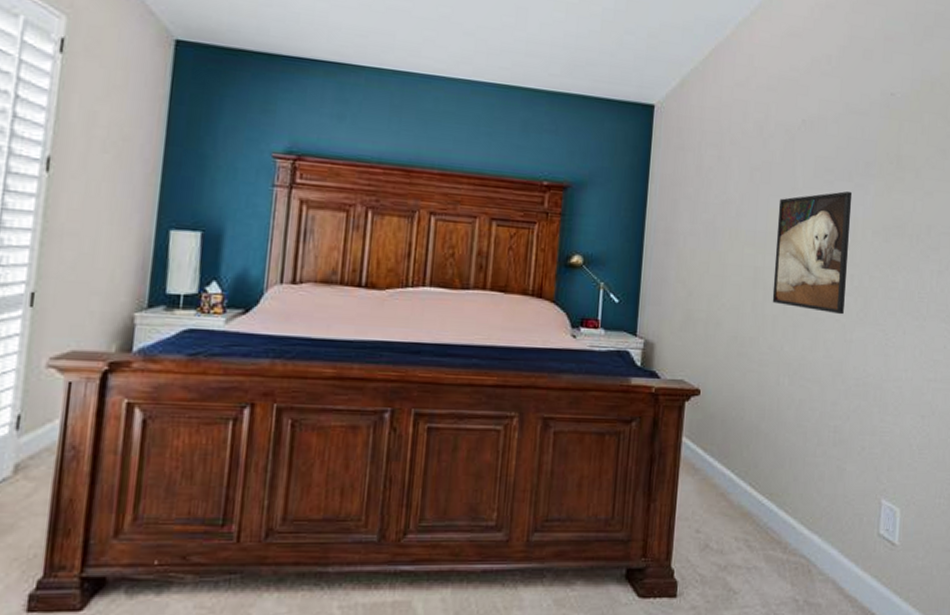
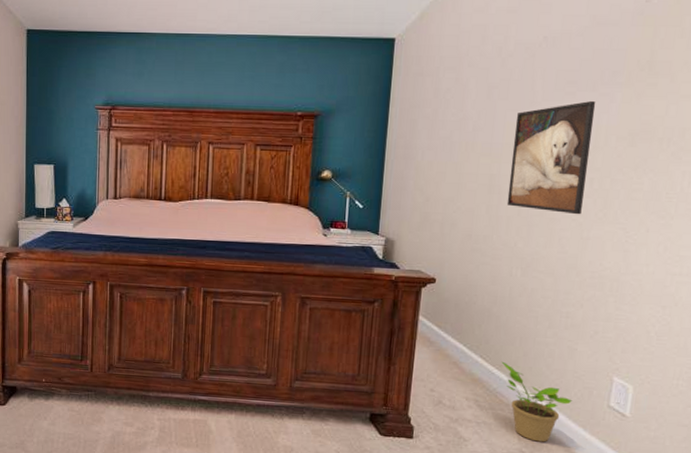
potted plant: none [771,488,844,586] -> present [501,361,572,442]

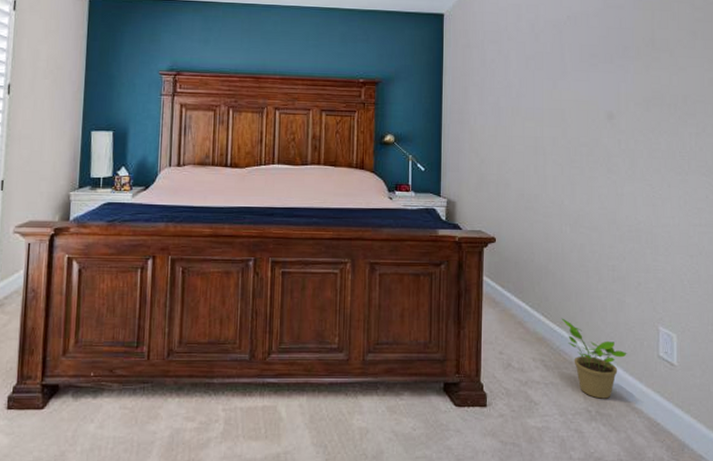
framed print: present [506,100,596,215] -> none [551,71,615,173]

